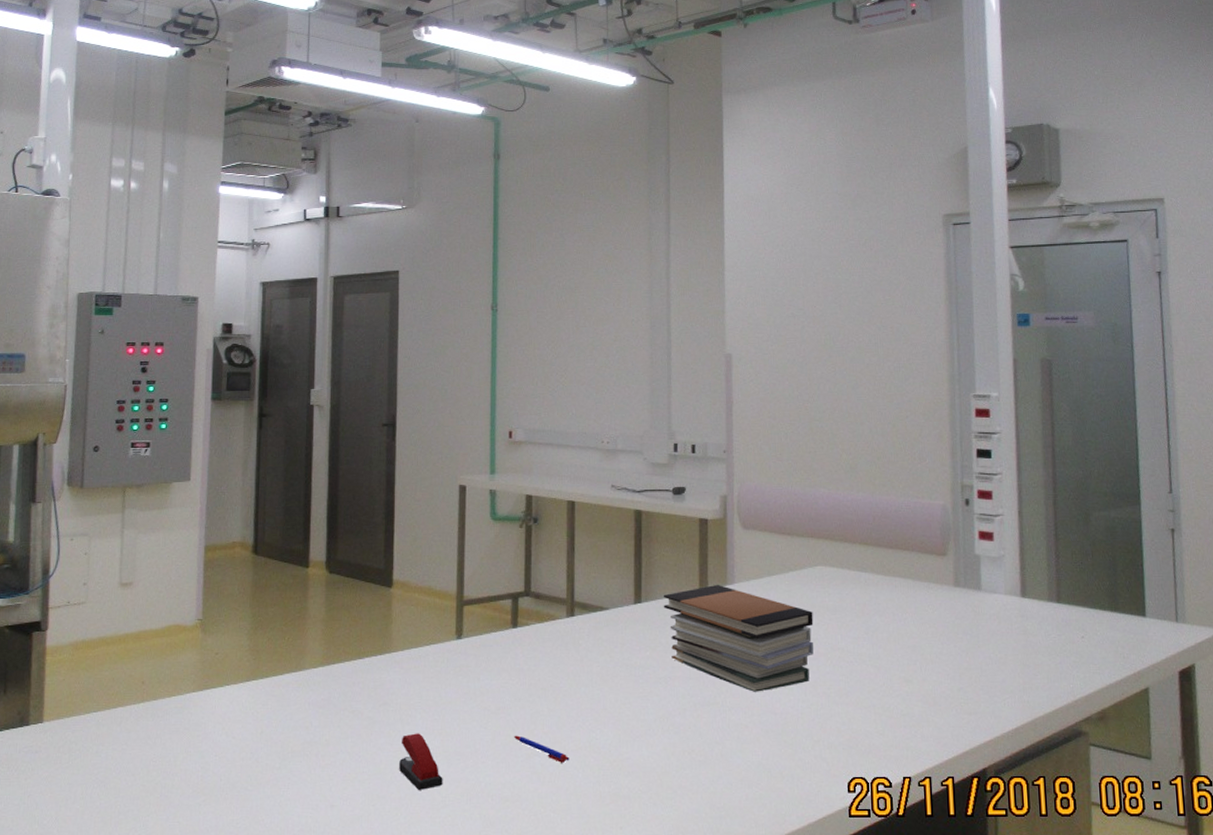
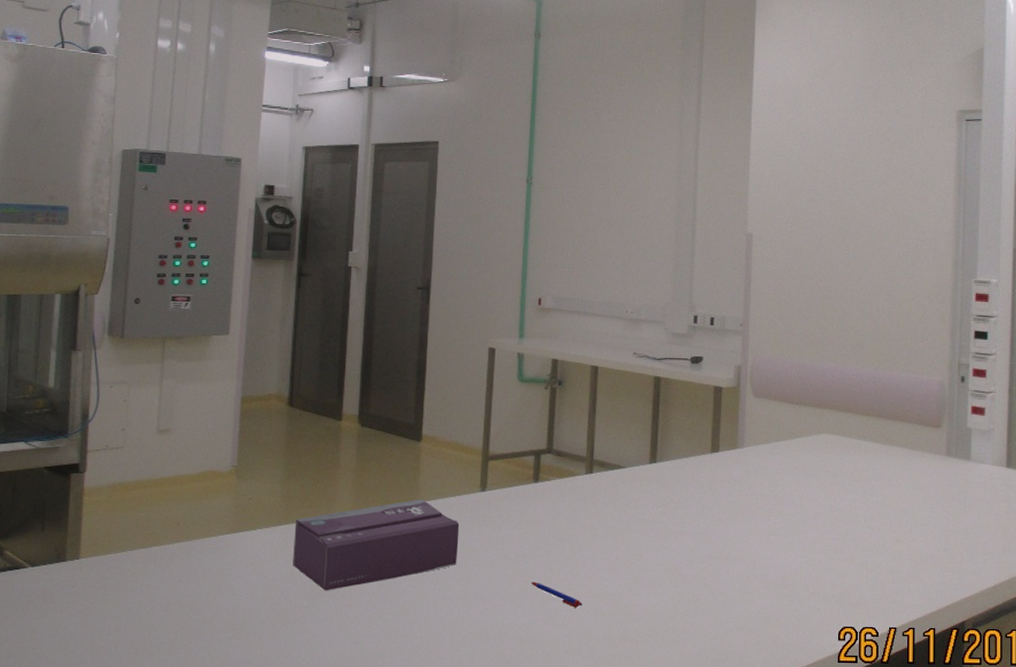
tissue box: none [263,649,436,751] -> present [293,499,460,591]
stapler: present [399,733,443,790] -> none [422,577,463,630]
book stack: present [663,584,814,692] -> none [676,447,815,547]

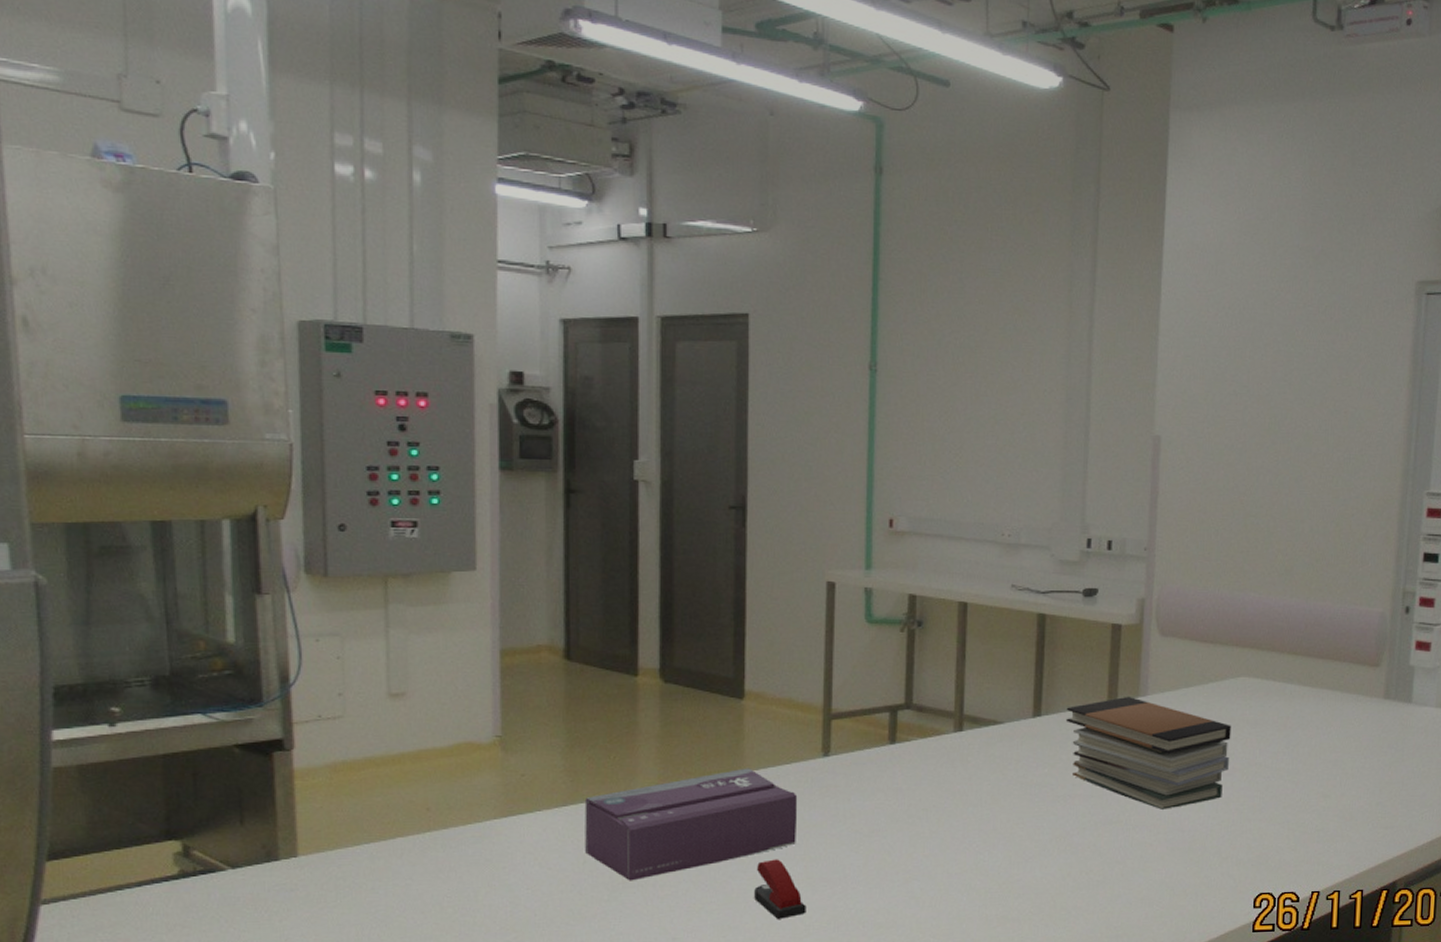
stapler: none [422,577,463,630] -> present [754,859,806,919]
pen: present [530,581,583,608] -> none [889,859,953,886]
book stack: none [676,447,815,547] -> present [1065,696,1232,809]

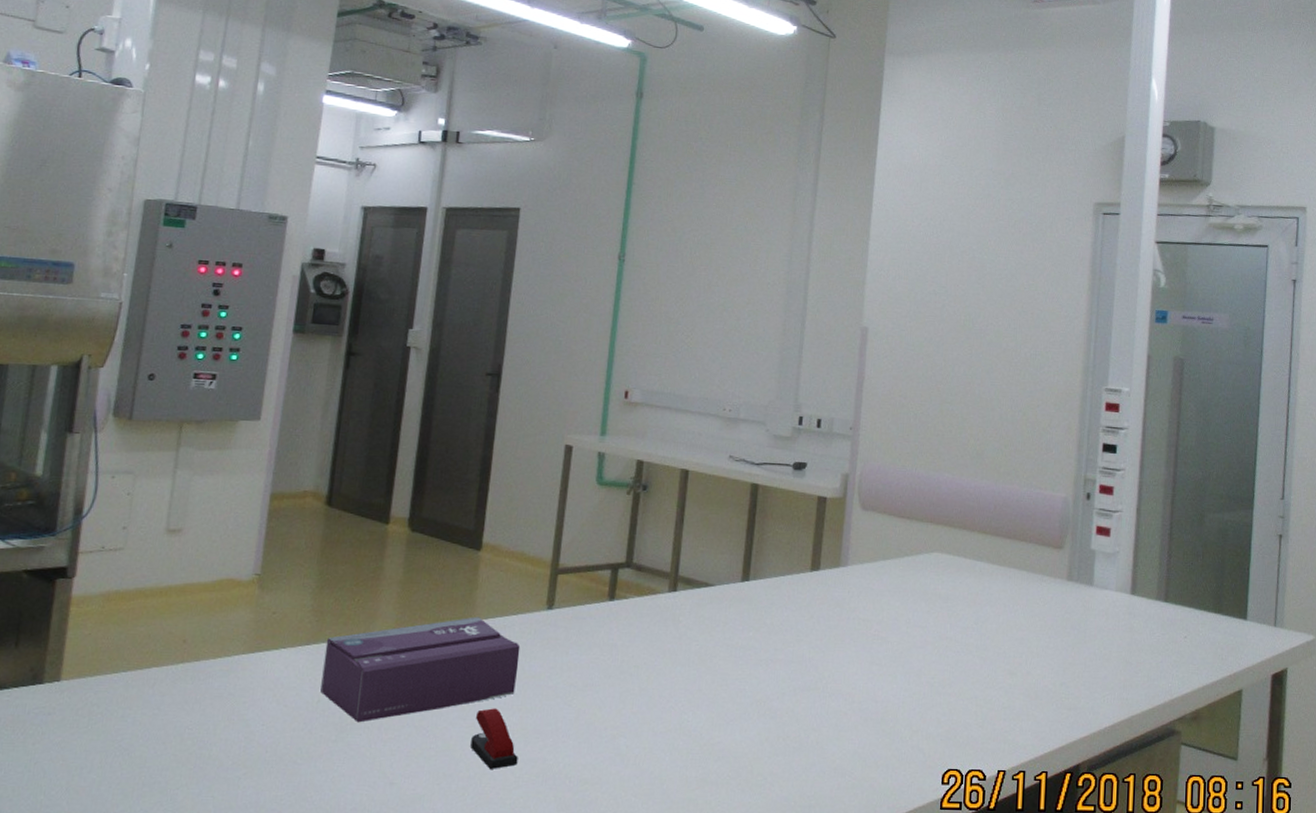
book stack: present [1065,696,1232,809] -> none [771,565,925,679]

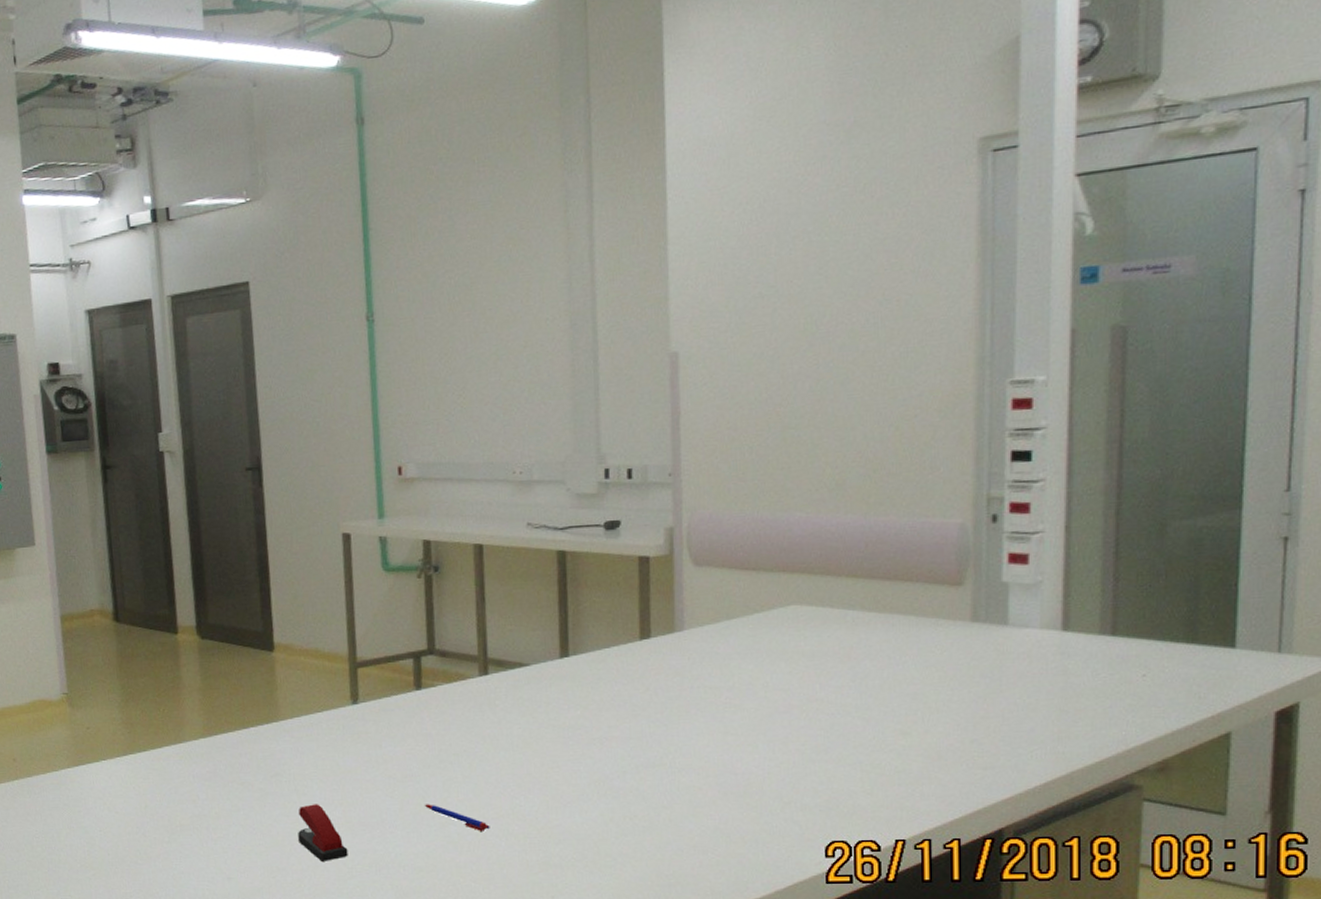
tissue box: present [320,616,521,723] -> none [141,717,333,824]
pen: none [599,714,658,745] -> present [424,804,490,831]

